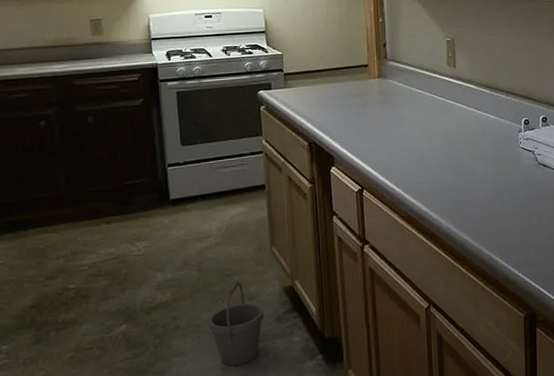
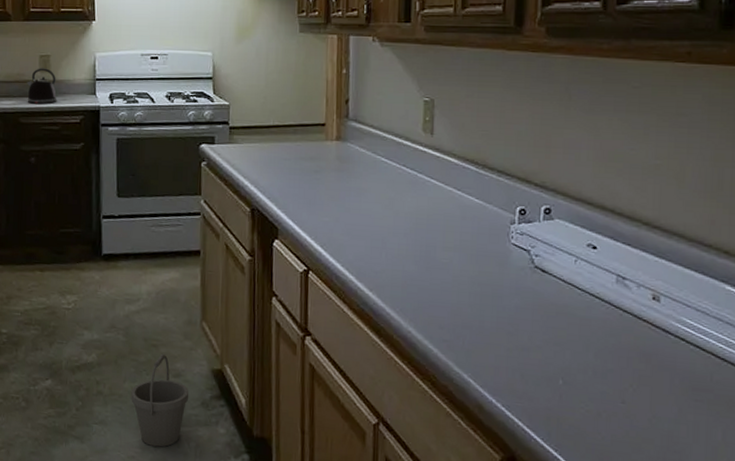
kettle: none [78,31,112,66] -> present [26,68,57,105]

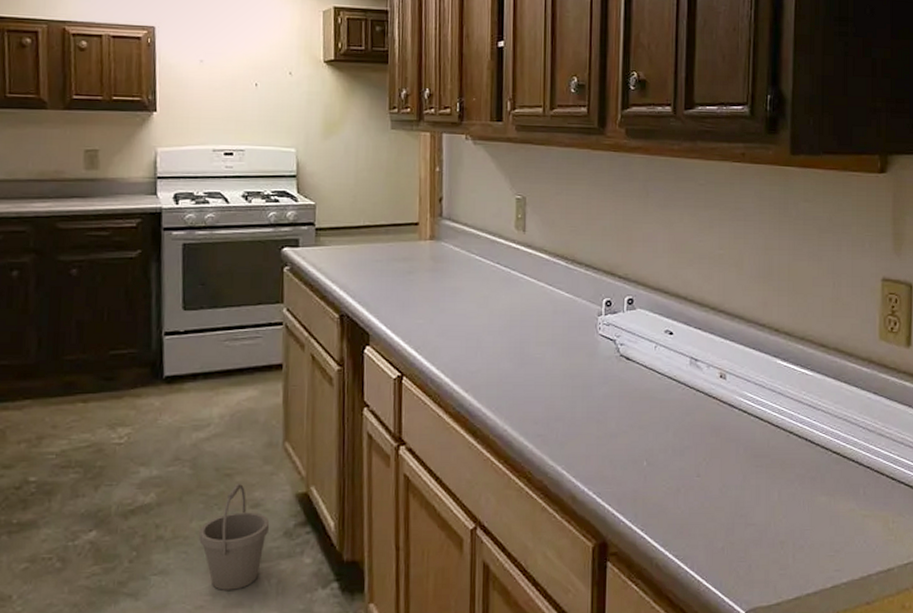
kettle: present [26,68,57,105] -> none [67,164,107,207]

